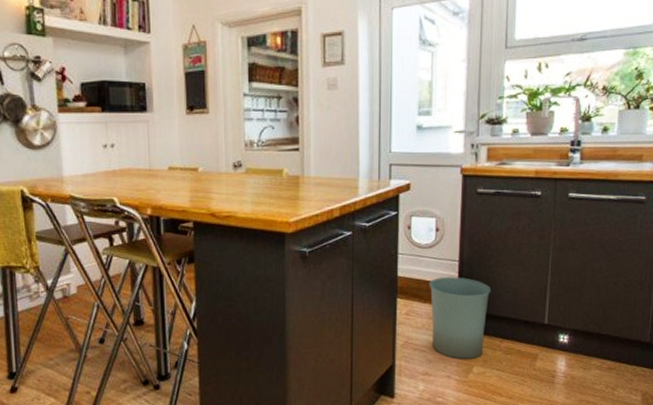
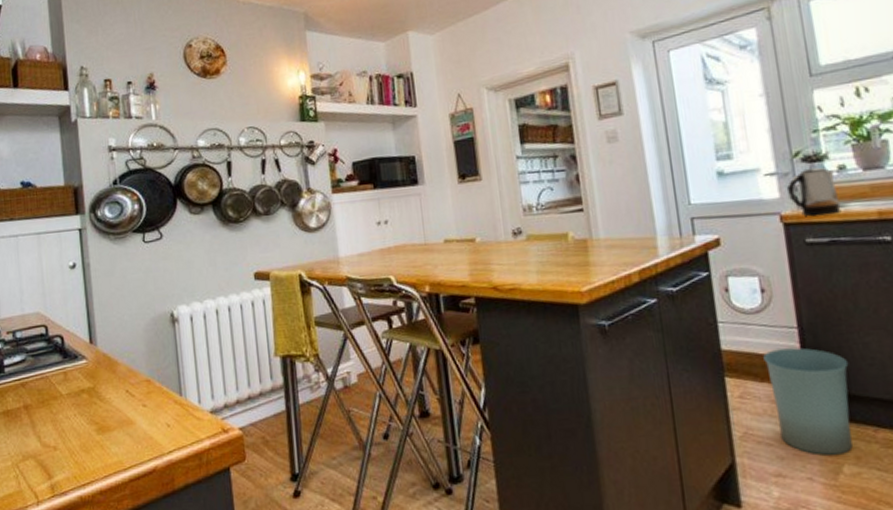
kettle: none [471,129,509,171] -> present [787,167,842,217]

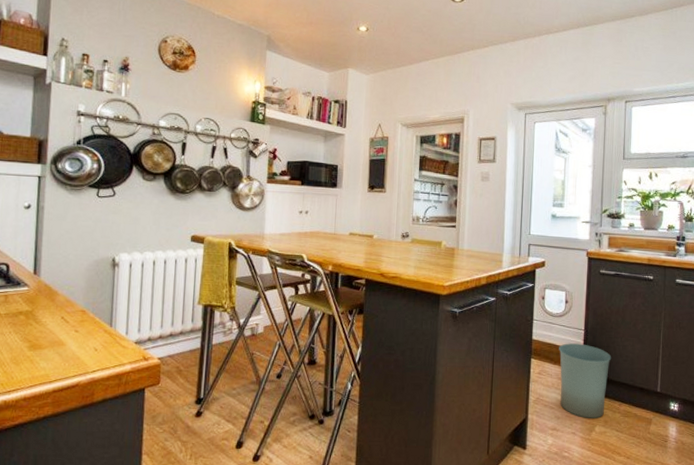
kettle: present [787,167,842,217] -> none [595,222,626,257]

